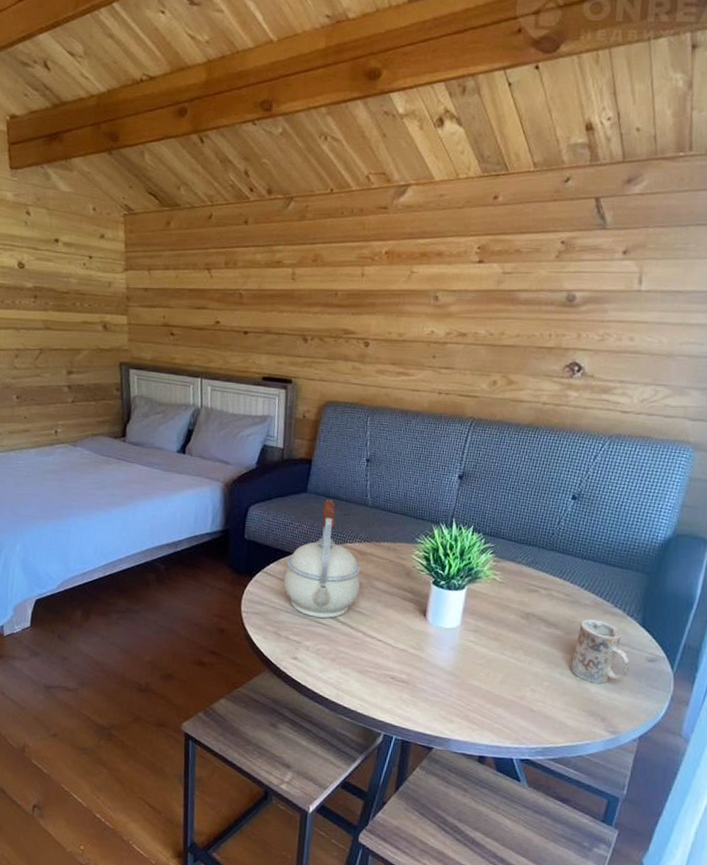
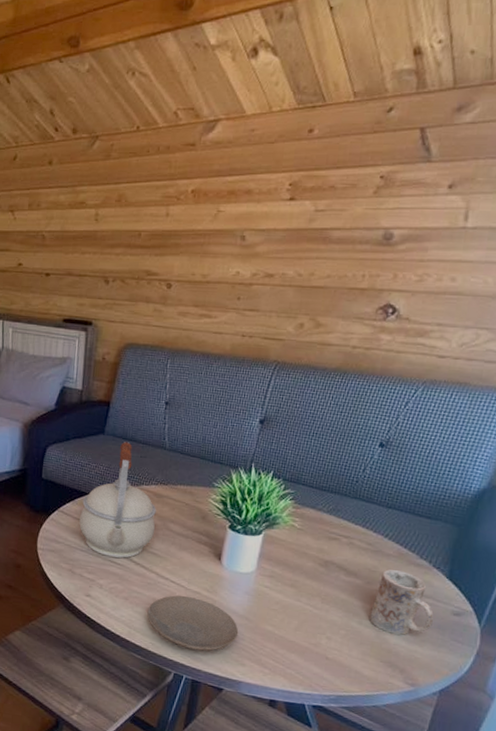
plate: none [355,654,446,710] -> present [147,595,239,651]

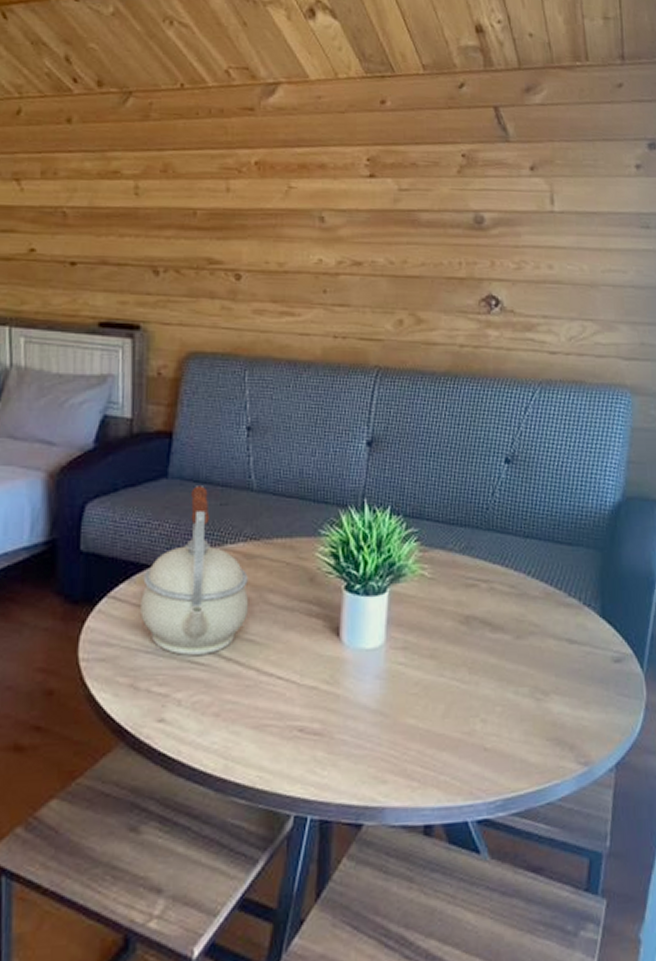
plate: present [147,595,239,651] -> none [249,696,374,774]
mug: present [370,569,434,635] -> none [526,615,594,700]

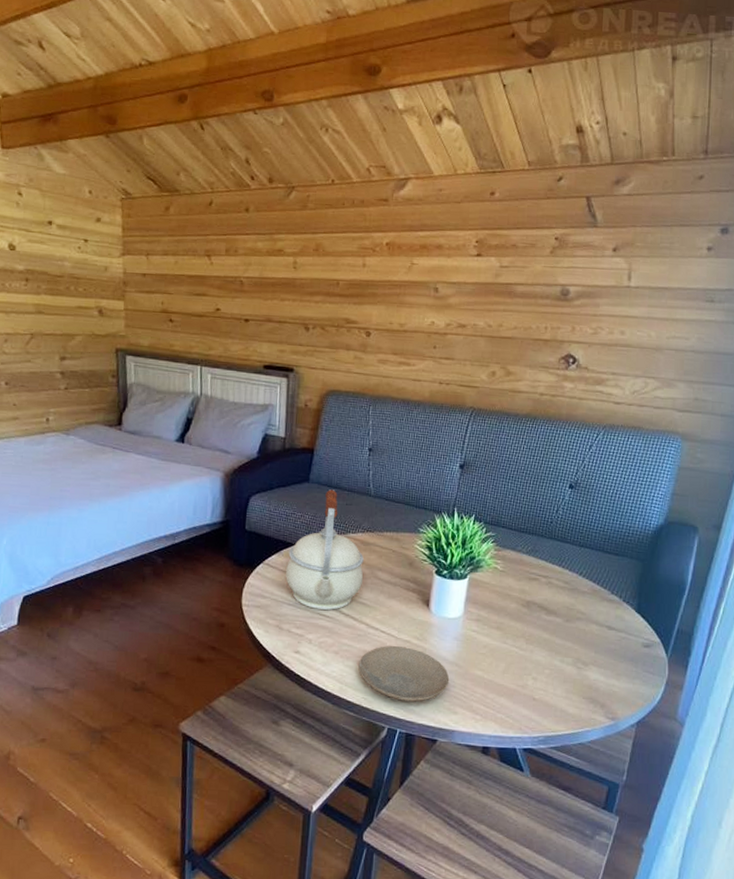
plate: none [249,696,374,774] -> present [358,646,450,702]

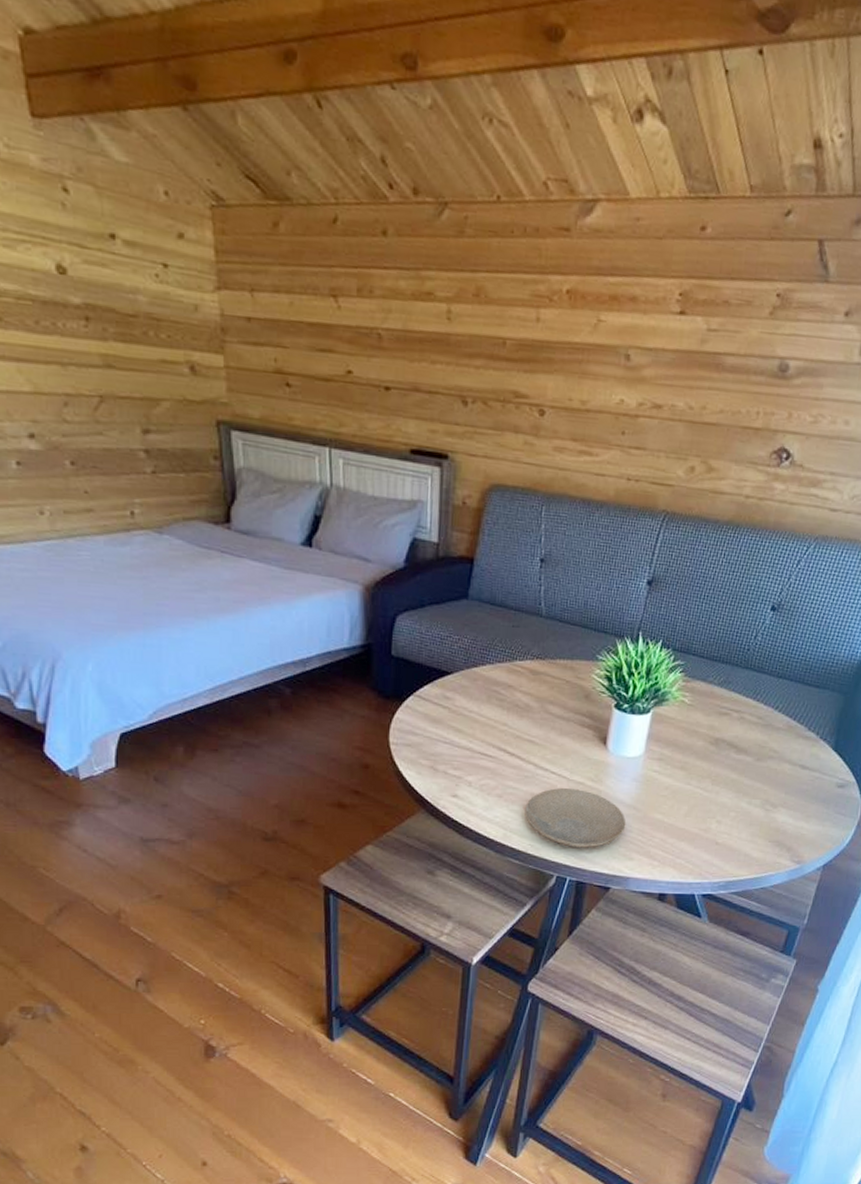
kettle: present [285,489,364,611] -> none [441,608,533,750]

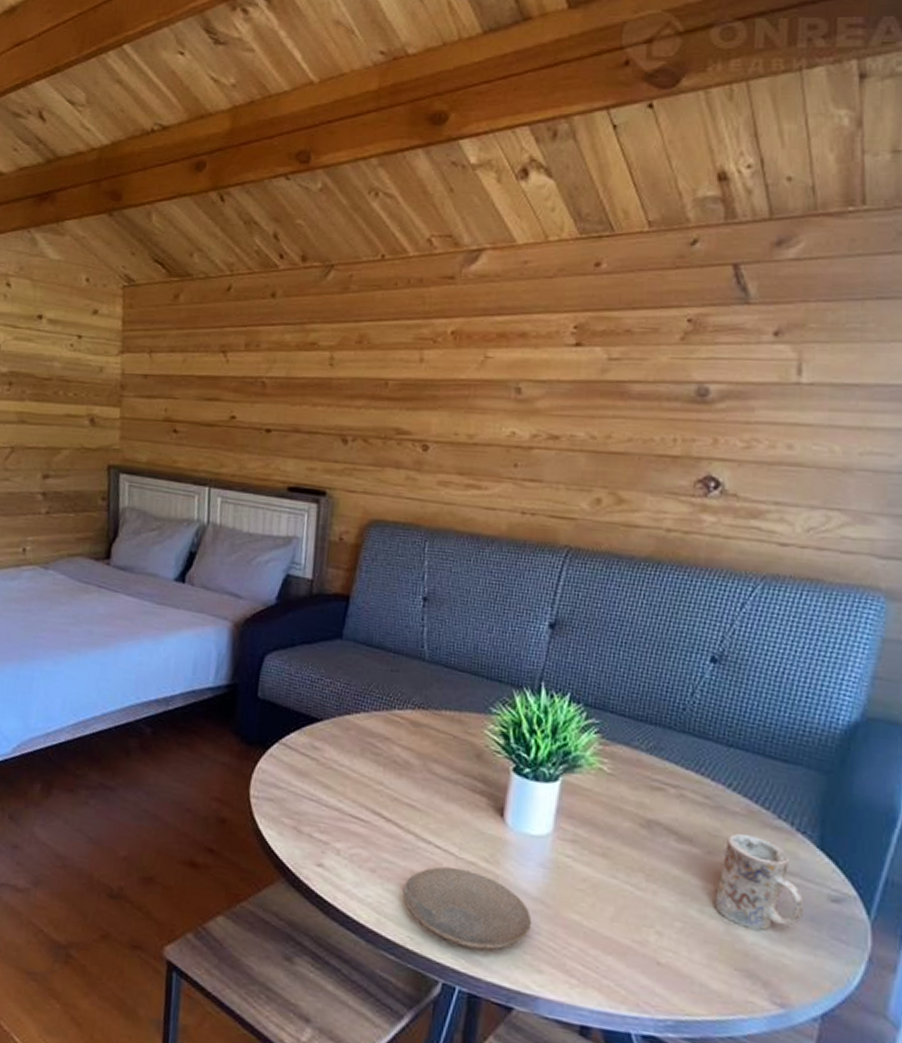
mug: none [759,744,820,812] -> present [715,834,803,931]

